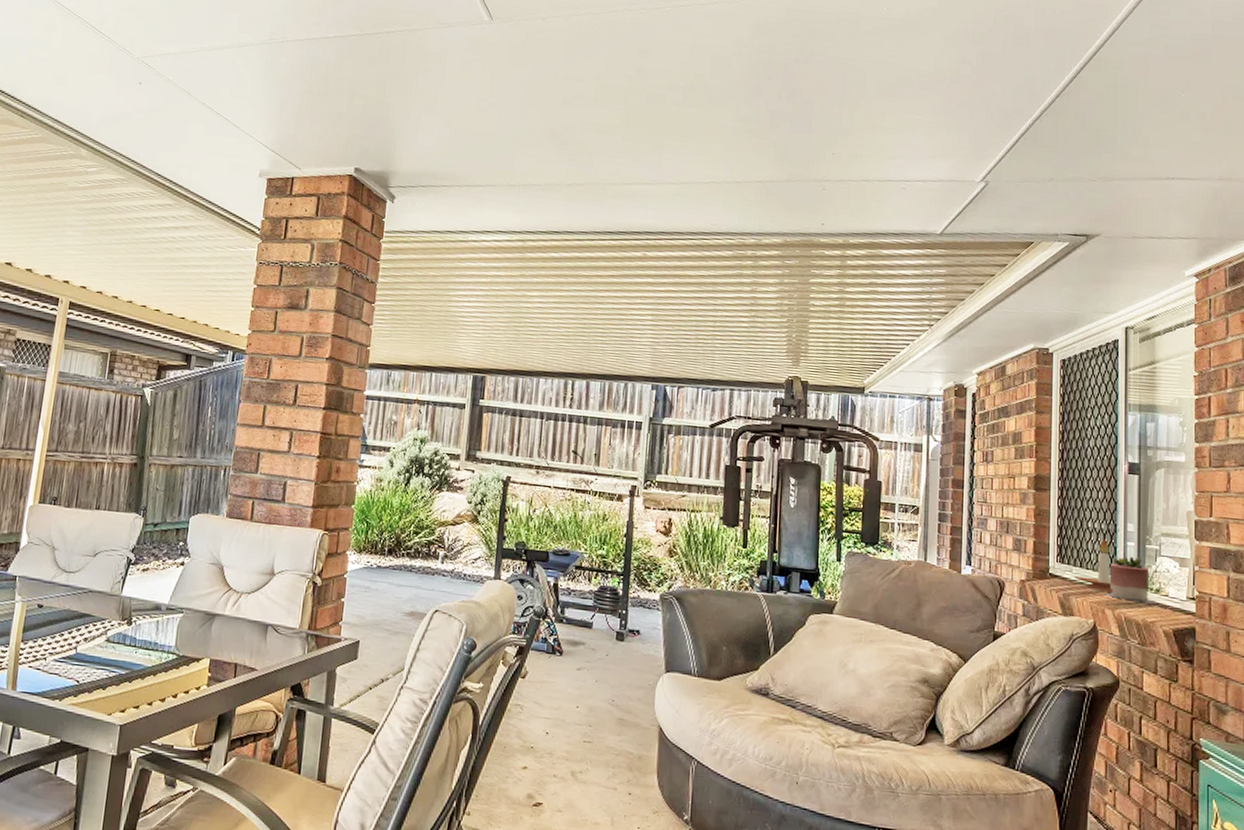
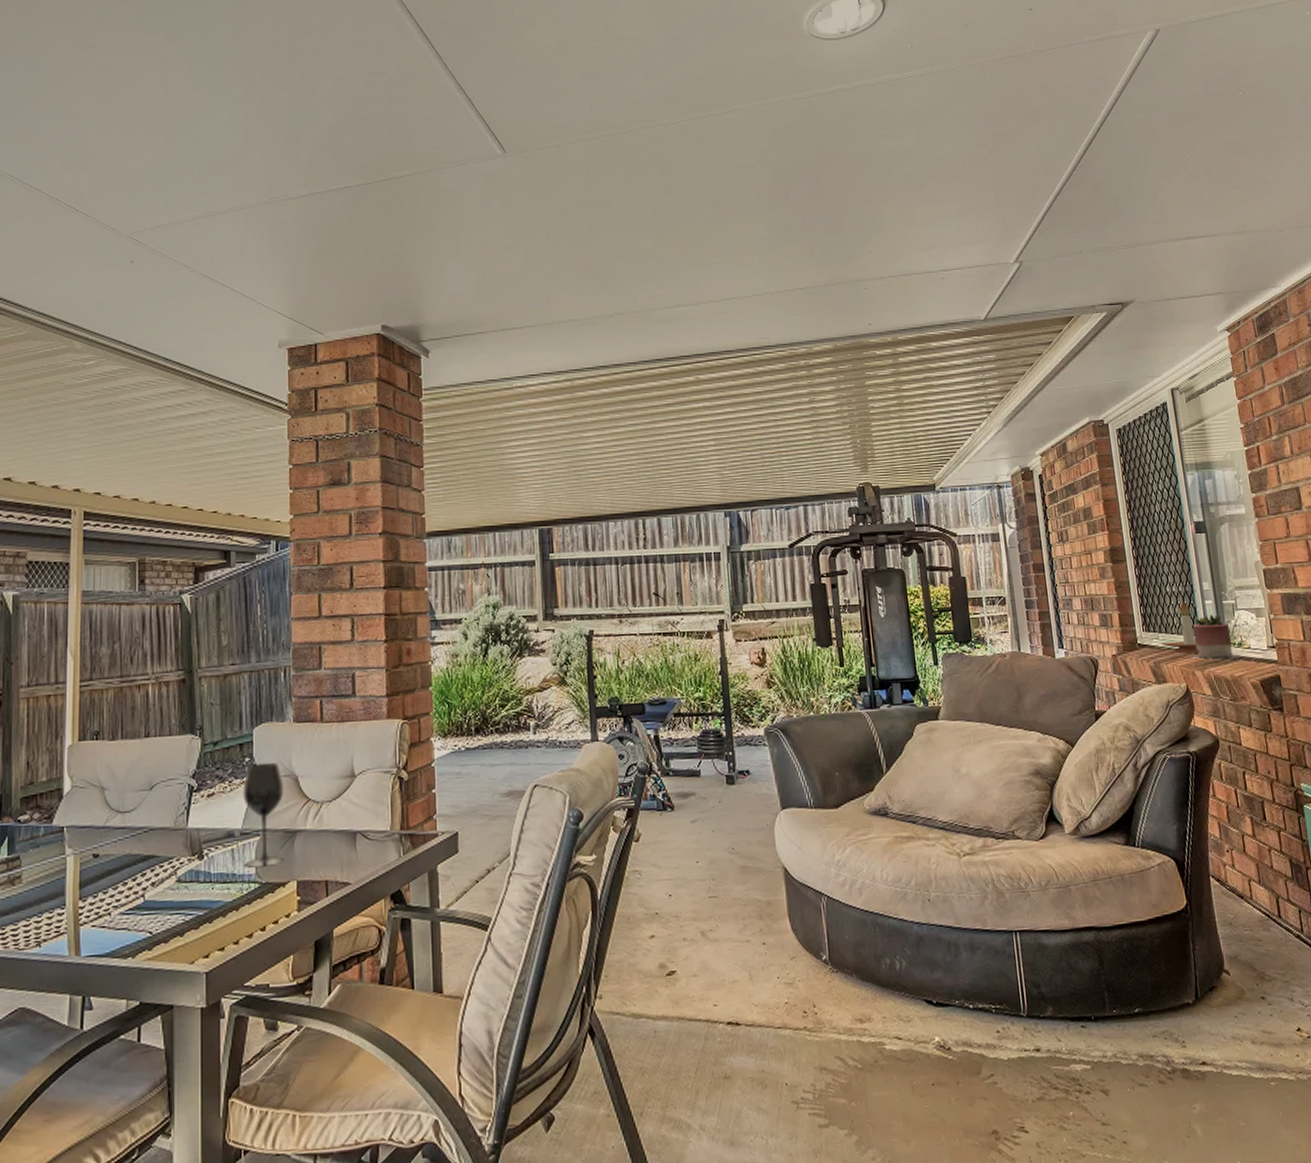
wineglass: none [166,548,211,642] -> present [243,763,285,868]

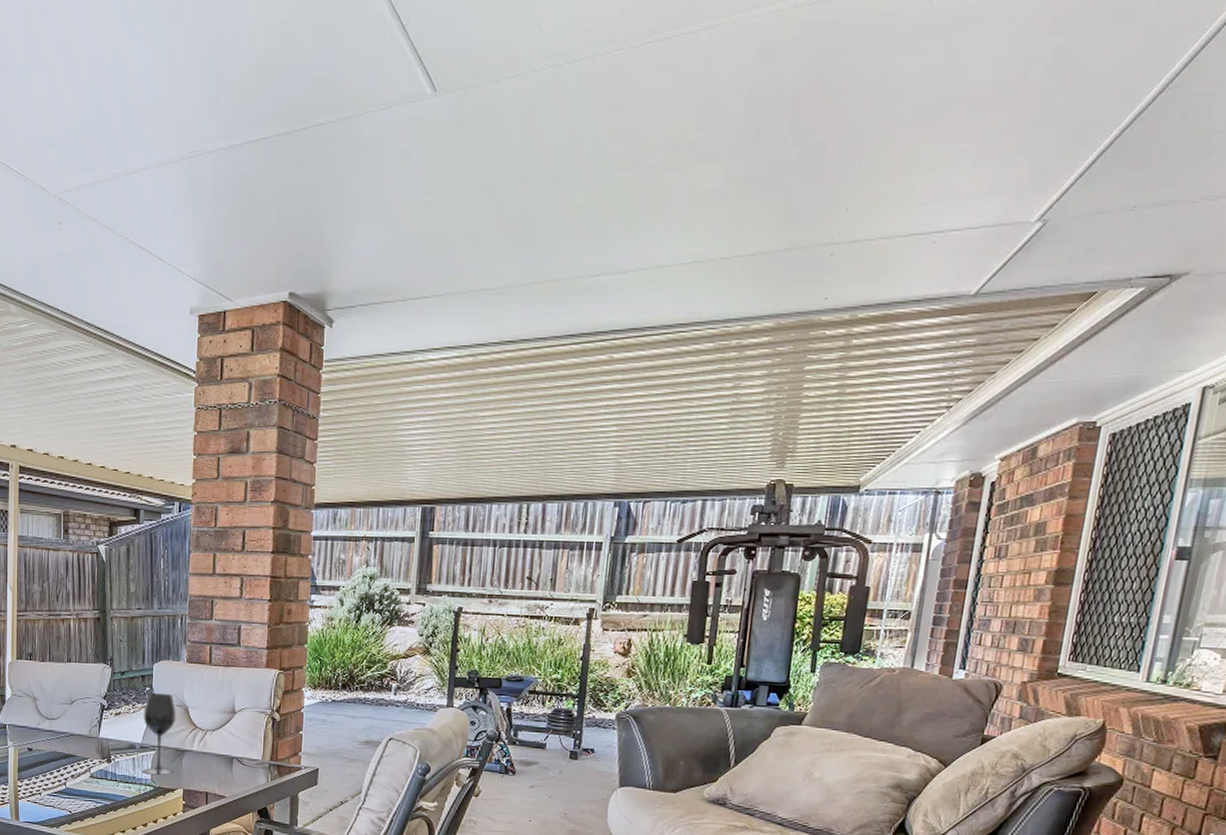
candle holder: present [1160,600,1200,655] -> none [1085,632,1137,691]
succulent planter: present [1192,614,1240,659] -> none [1123,650,1183,699]

